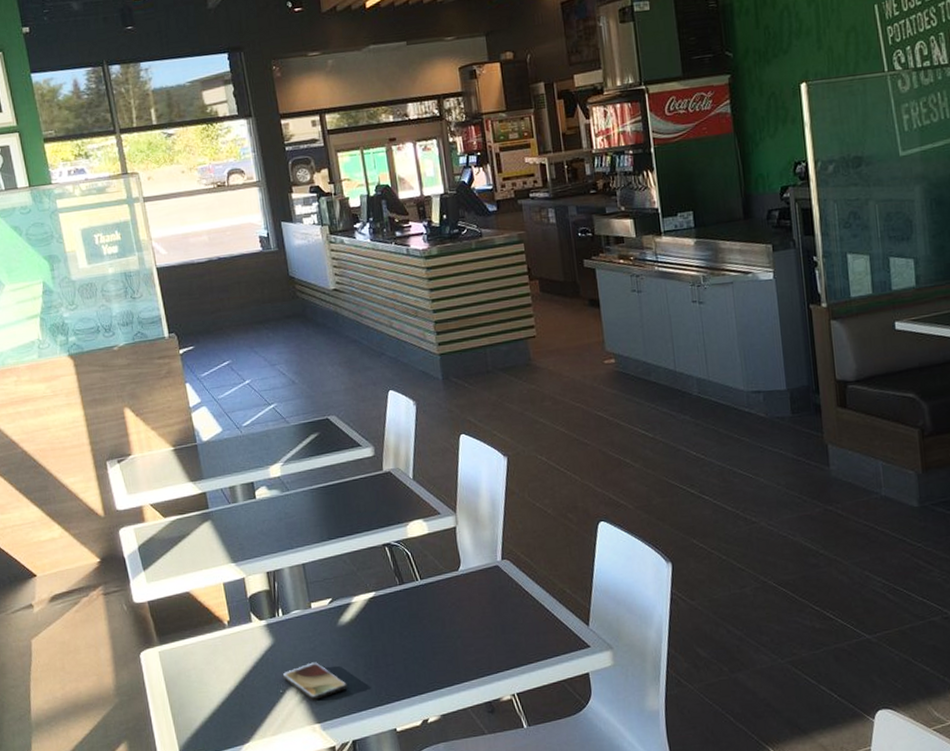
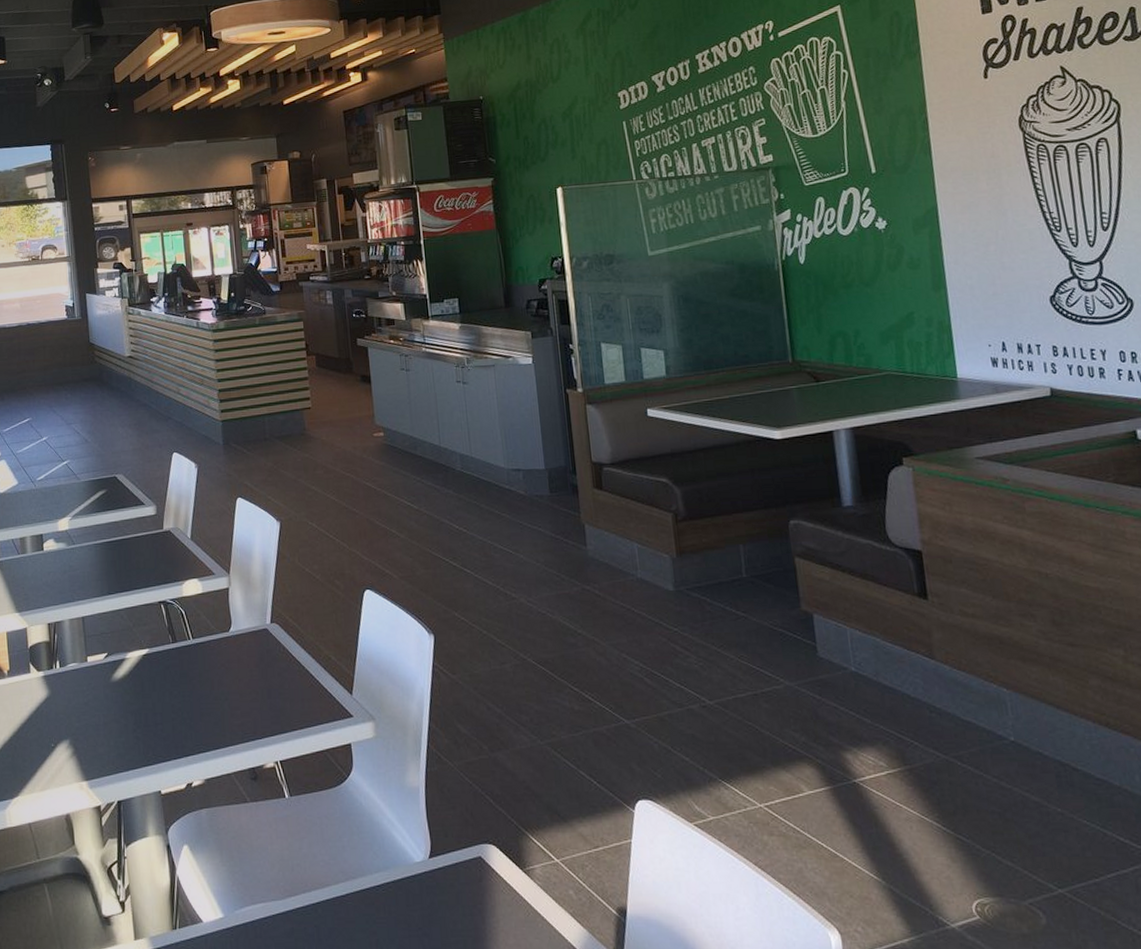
smartphone: present [282,662,348,700] -> none [55,717,116,756]

